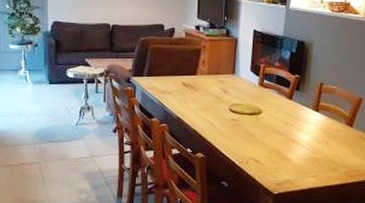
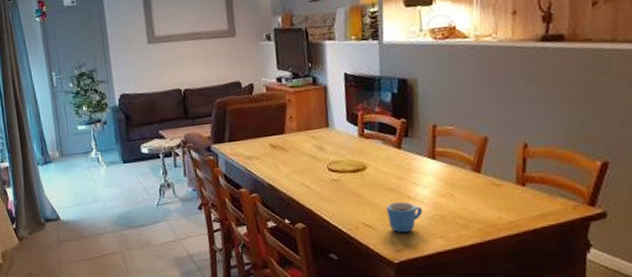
mug: none [273,144,302,170] -> present [386,202,423,233]

